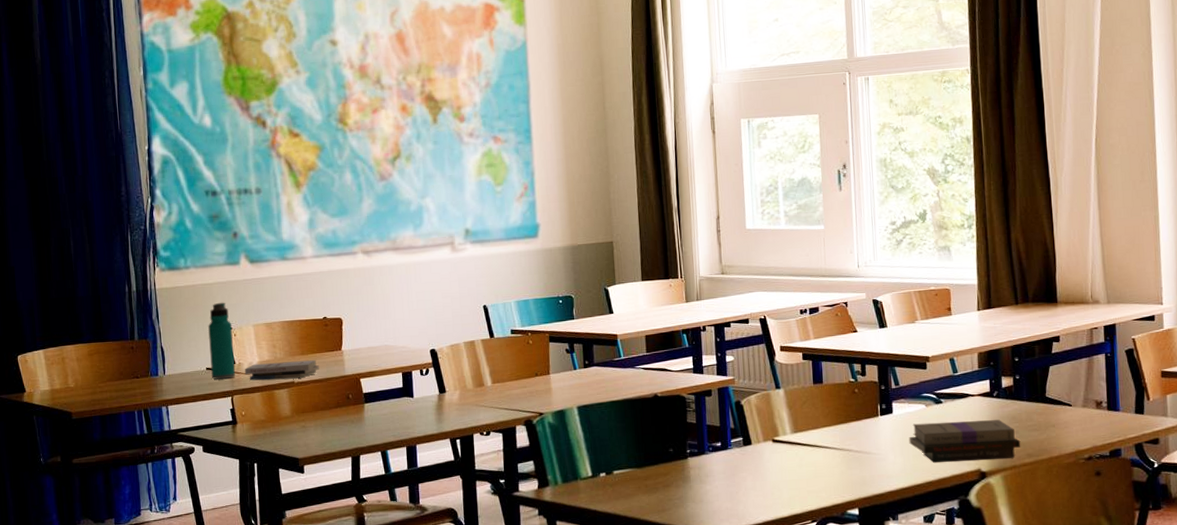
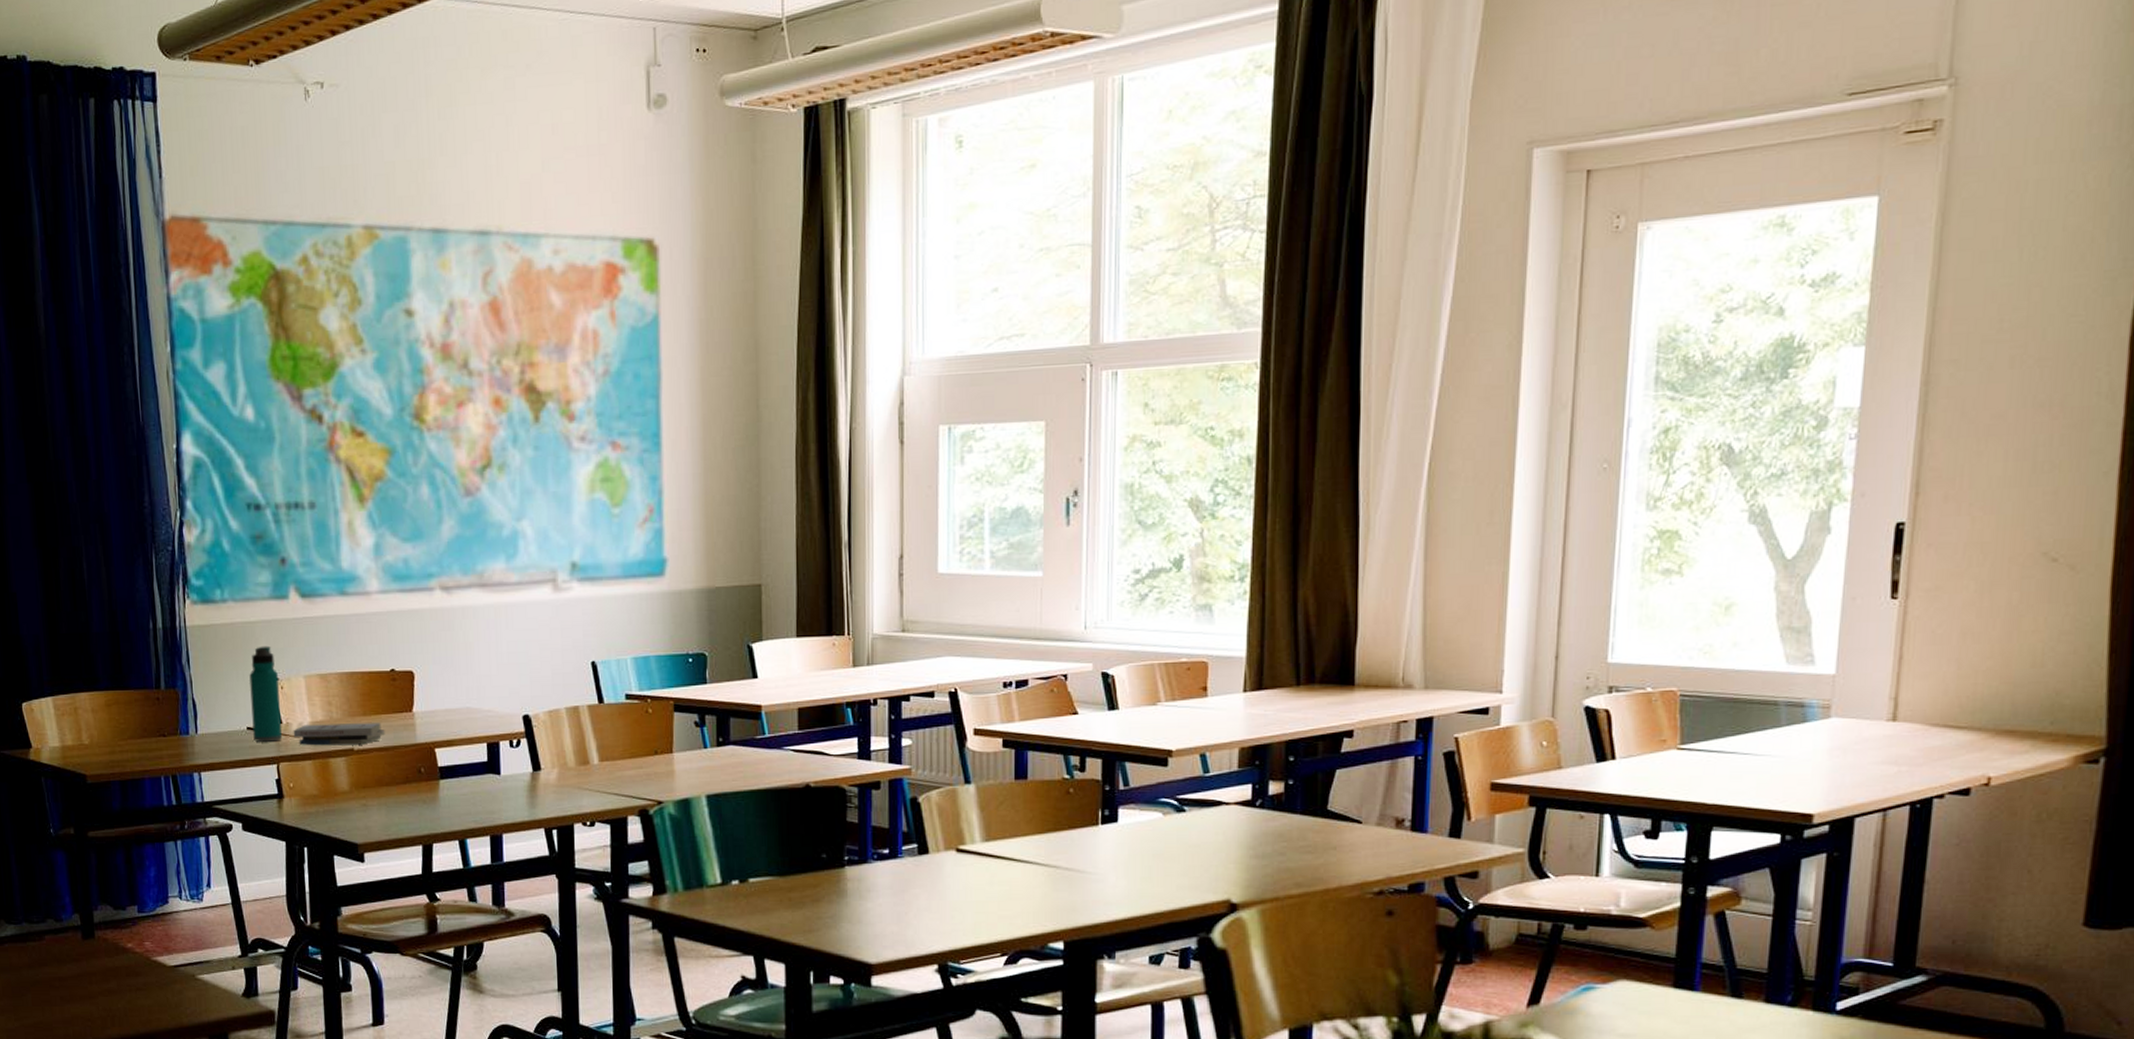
books: present [909,420,1021,463] -> none [1137,836,1288,888]

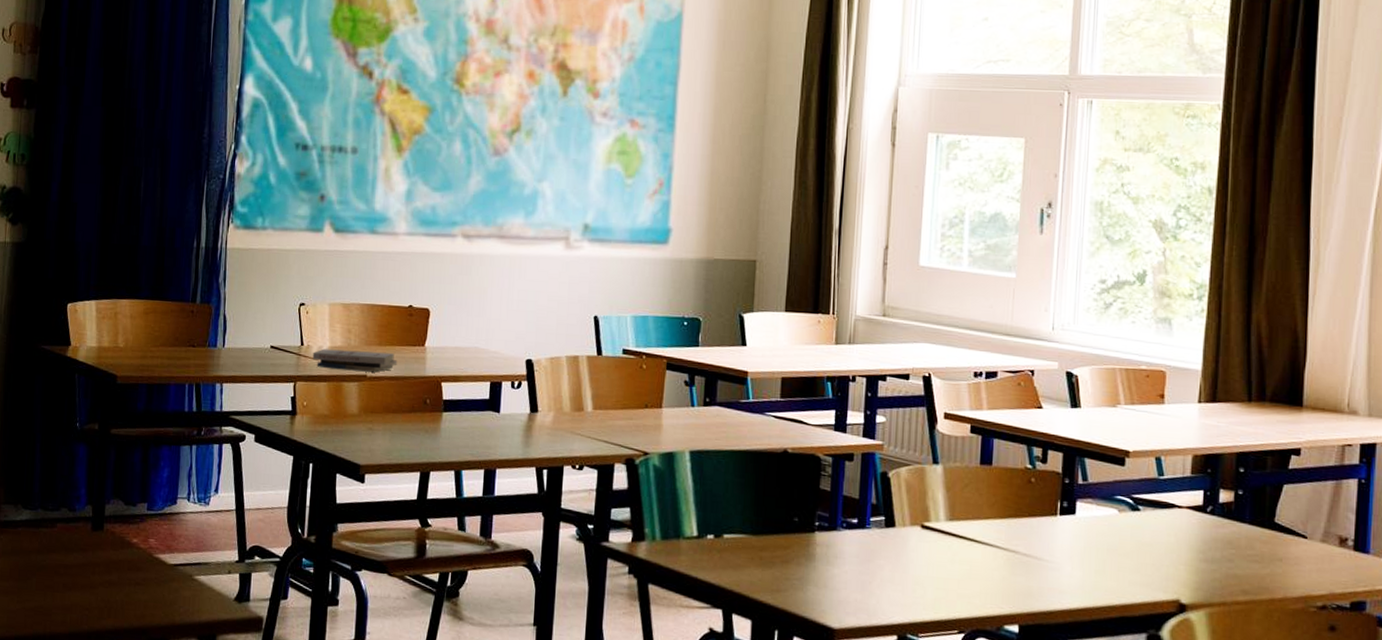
water bottle: present [249,645,282,742] -> none [275,272,305,362]

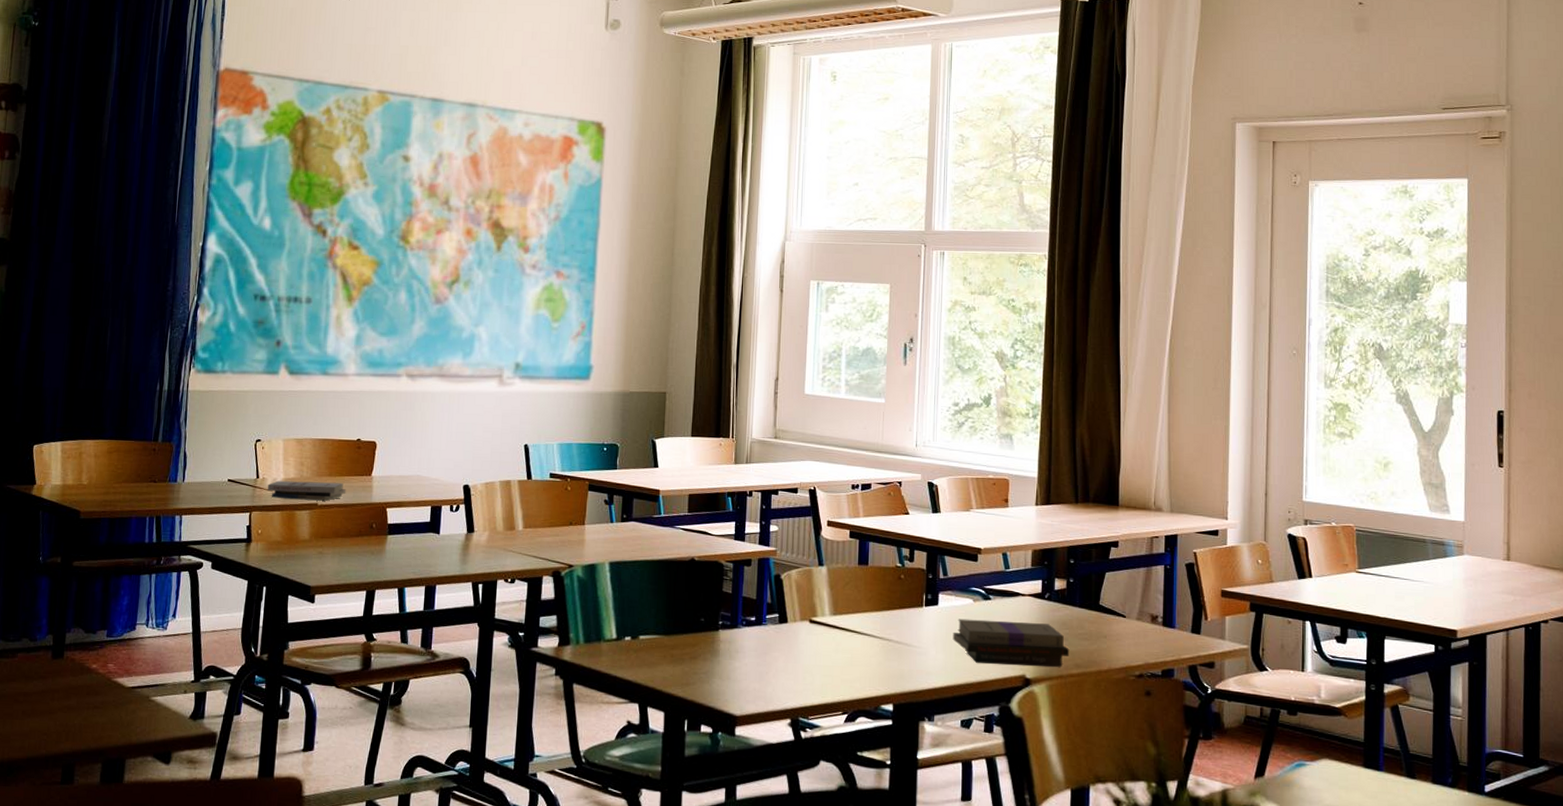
books: none [1092,531,1236,593] -> present [952,618,1070,667]

